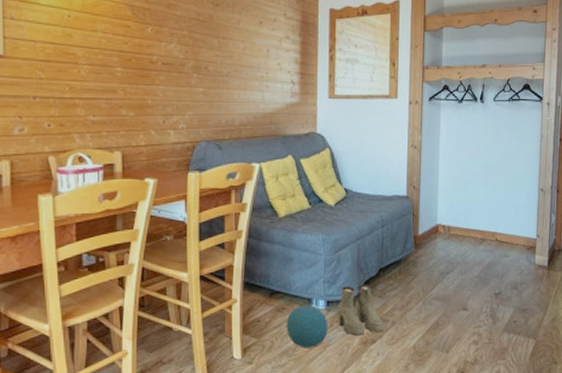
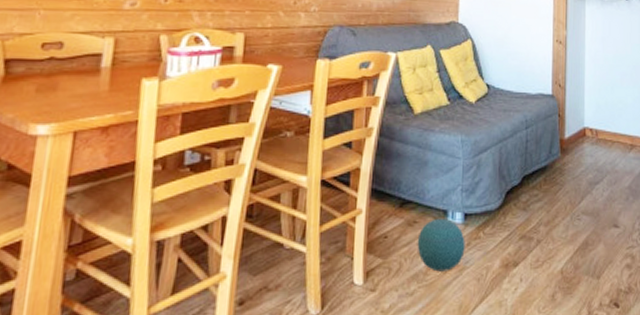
boots: present [337,284,384,336] -> none [476,194,528,257]

